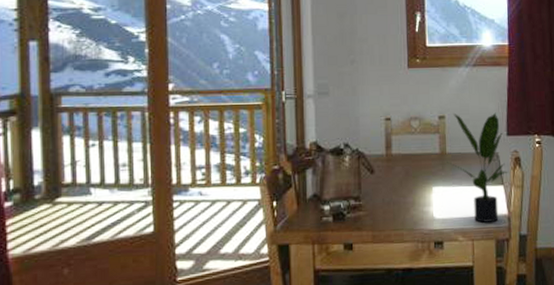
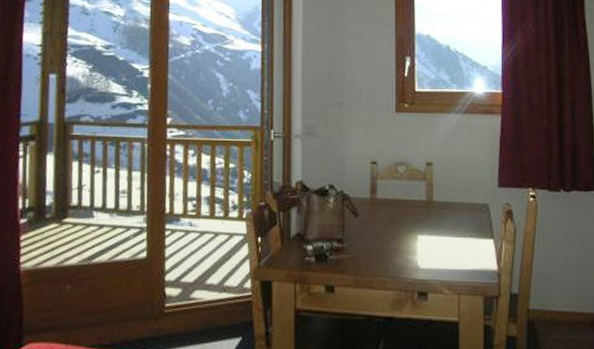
potted plant: present [447,112,509,223] -> none [433,161,500,277]

